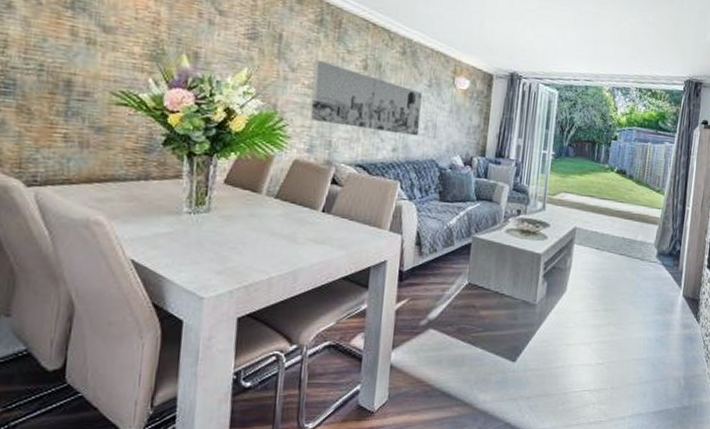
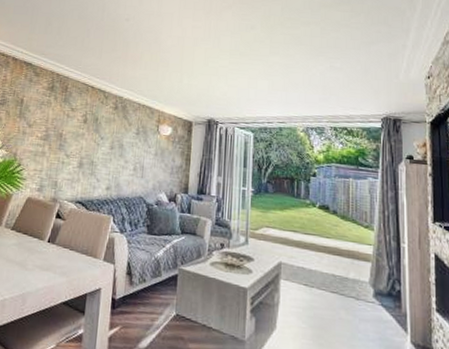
wall art: present [310,59,422,136] -> none [41,116,131,176]

